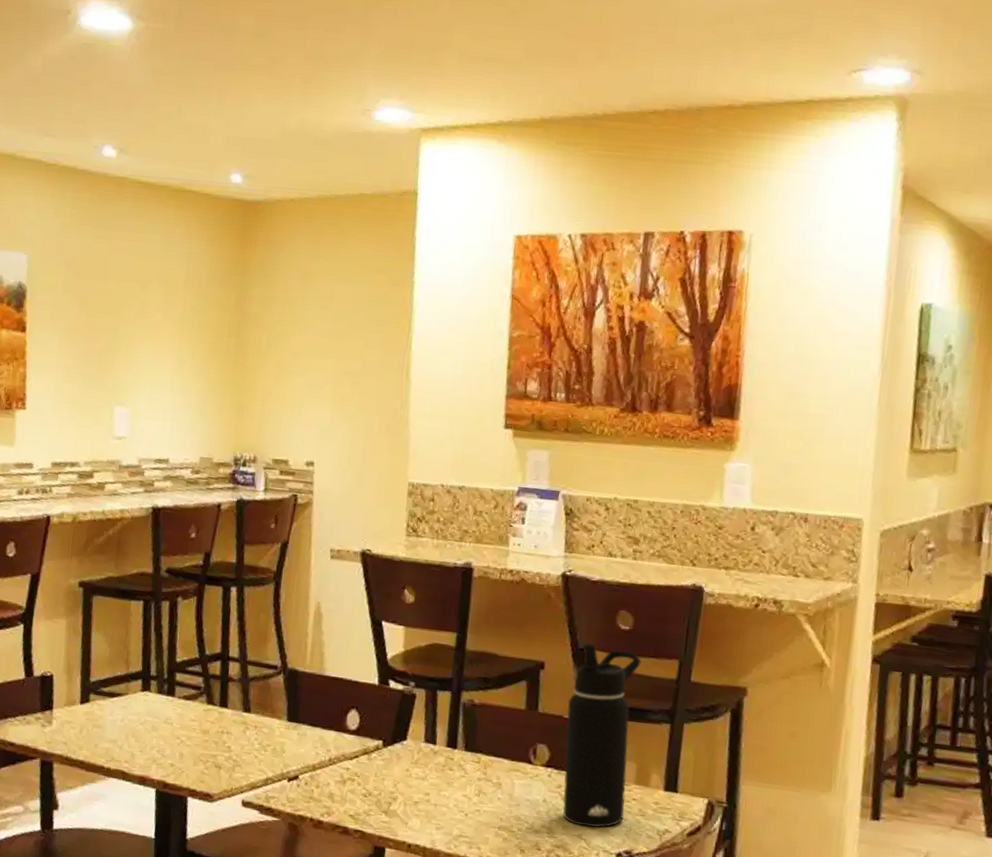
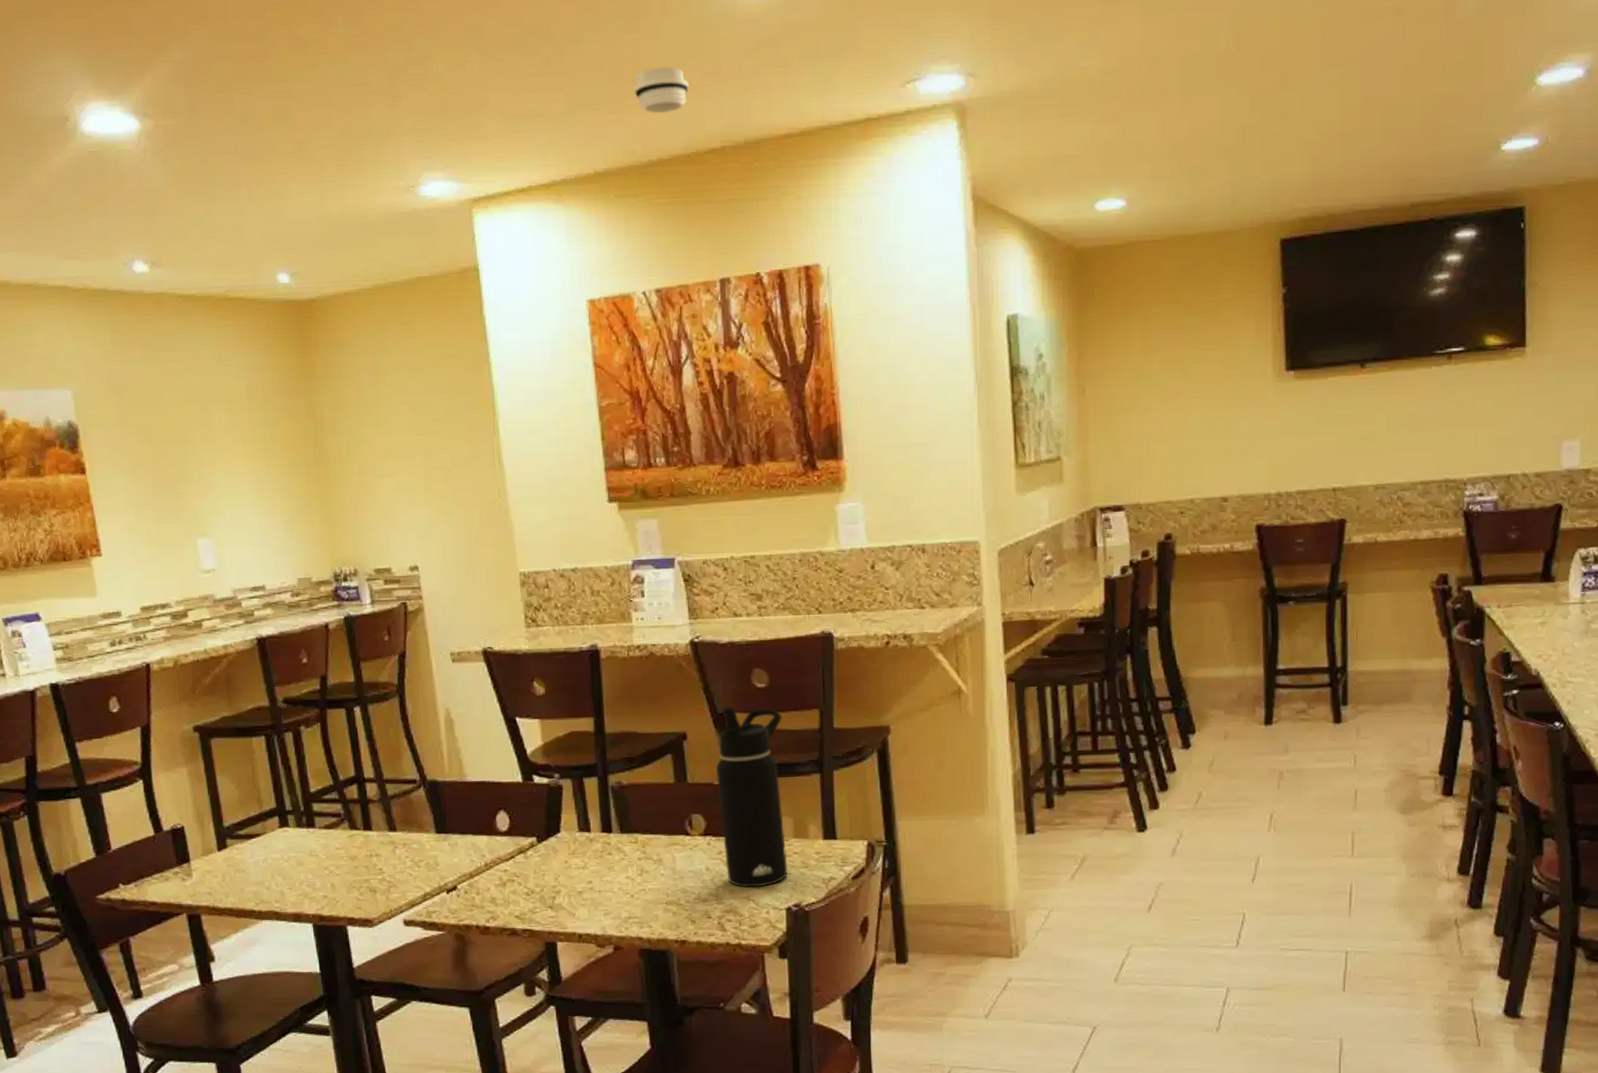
smoke detector: none [589,29,643,73] -> present [633,67,689,113]

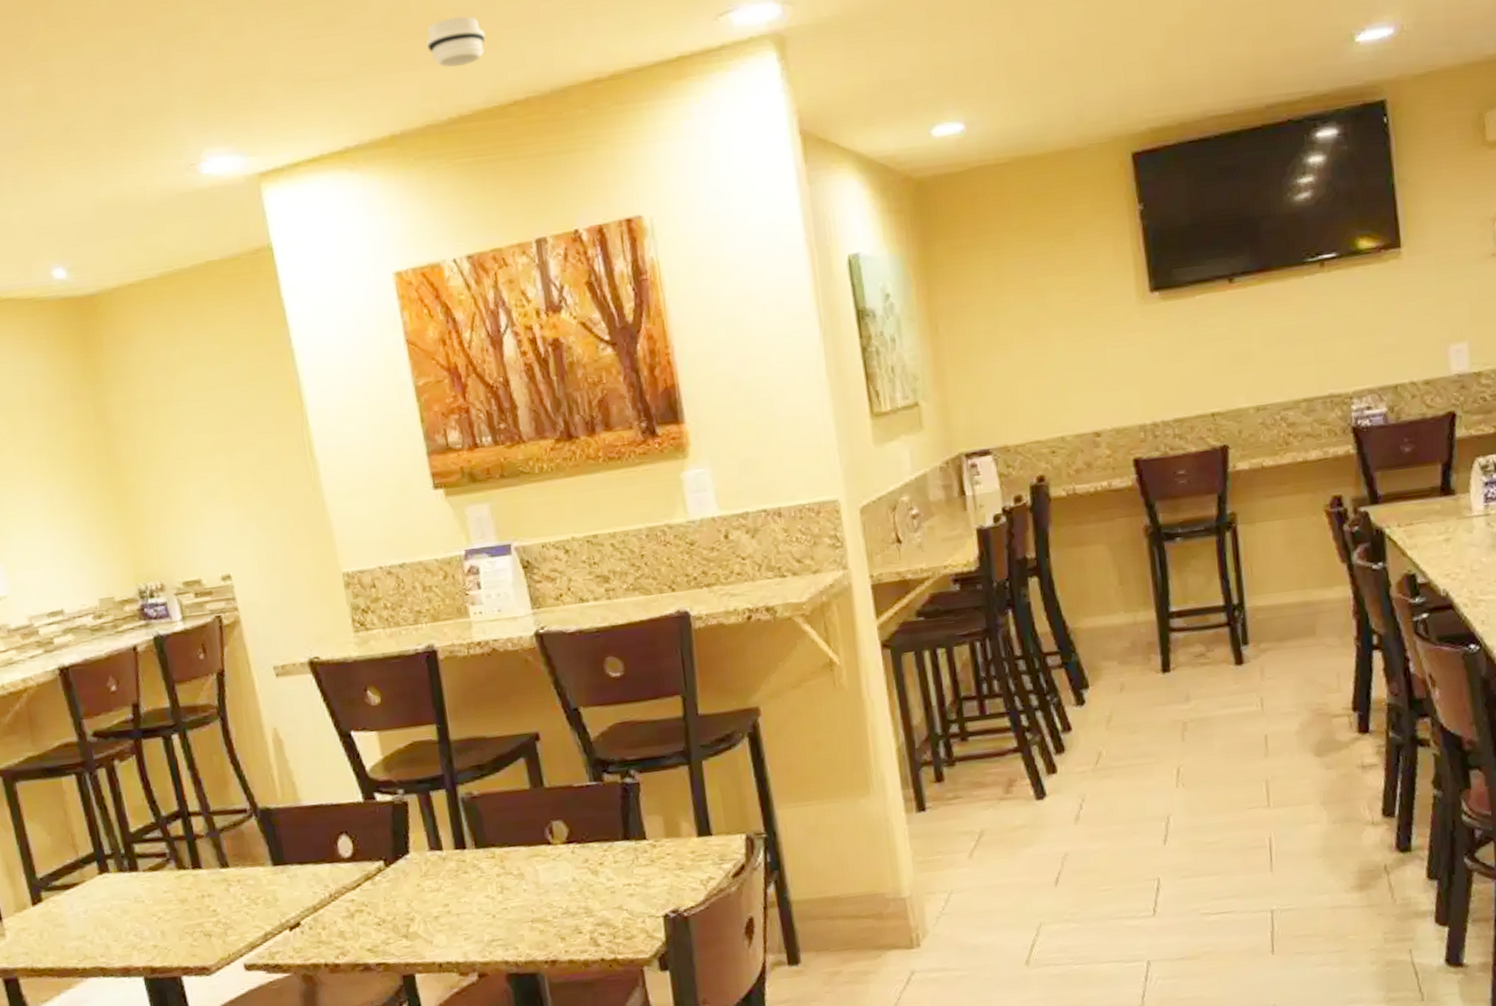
water bottle: present [715,706,788,888] -> none [573,699,662,897]

